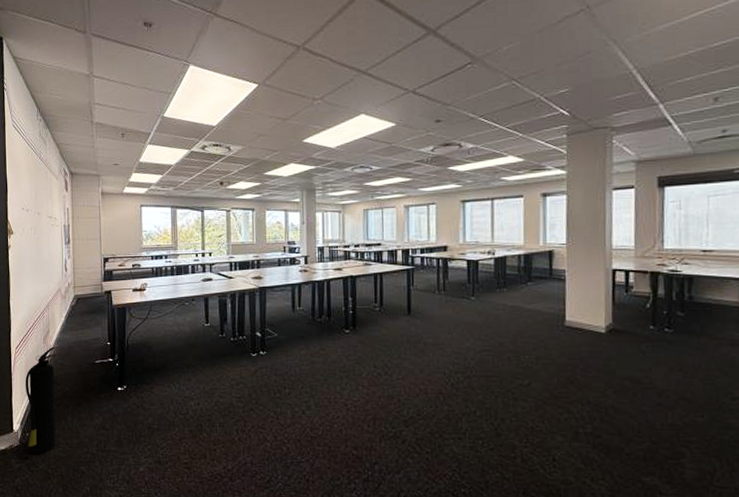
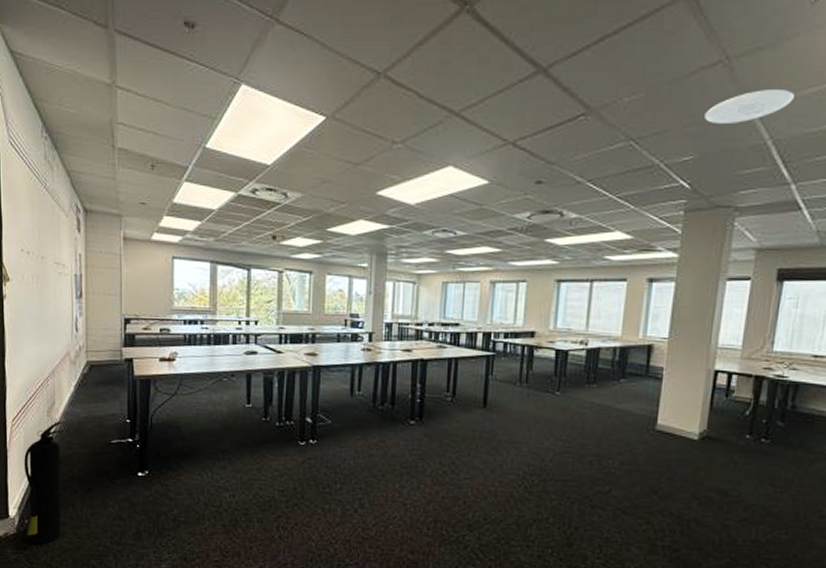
recessed light: none [574,27,651,61] -> present [704,90,794,123]

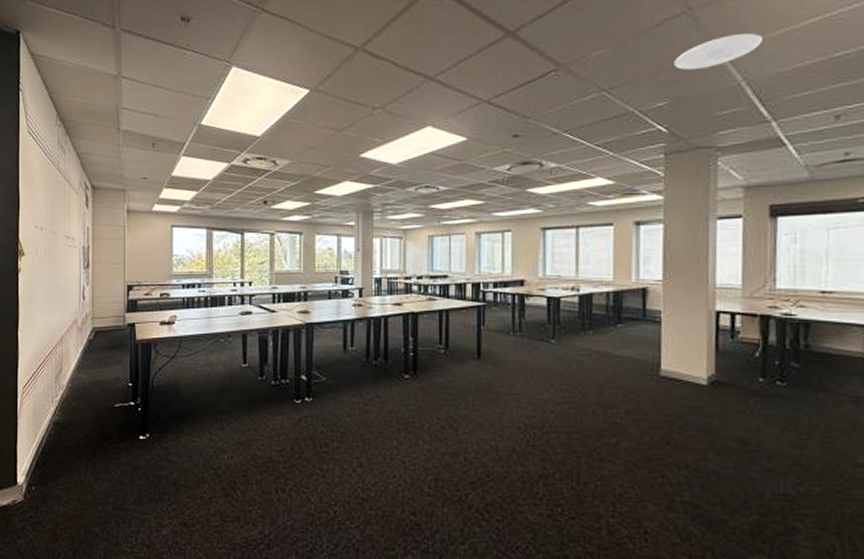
fire extinguisher: present [24,421,63,545] -> none [33,386,69,512]

